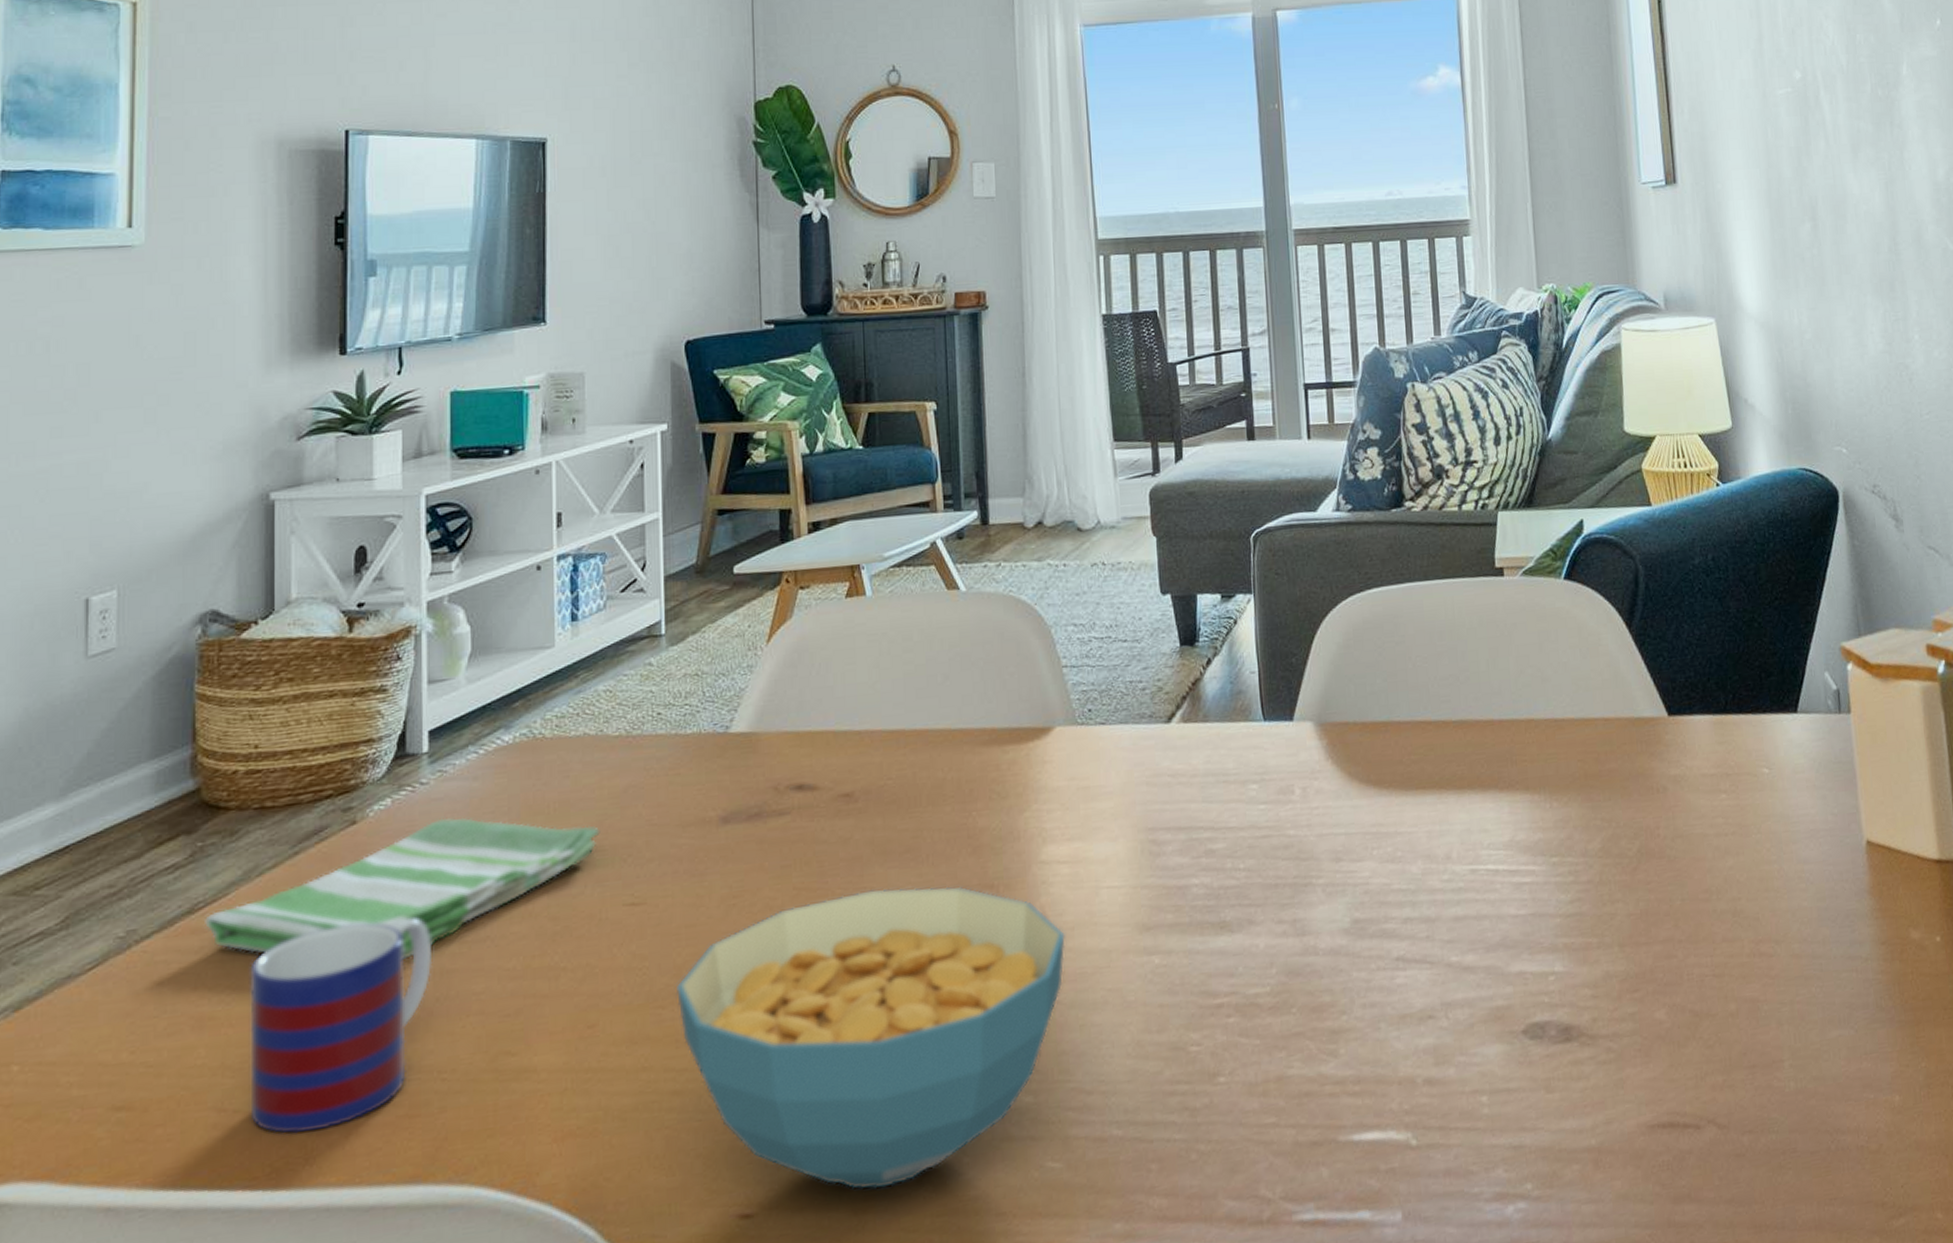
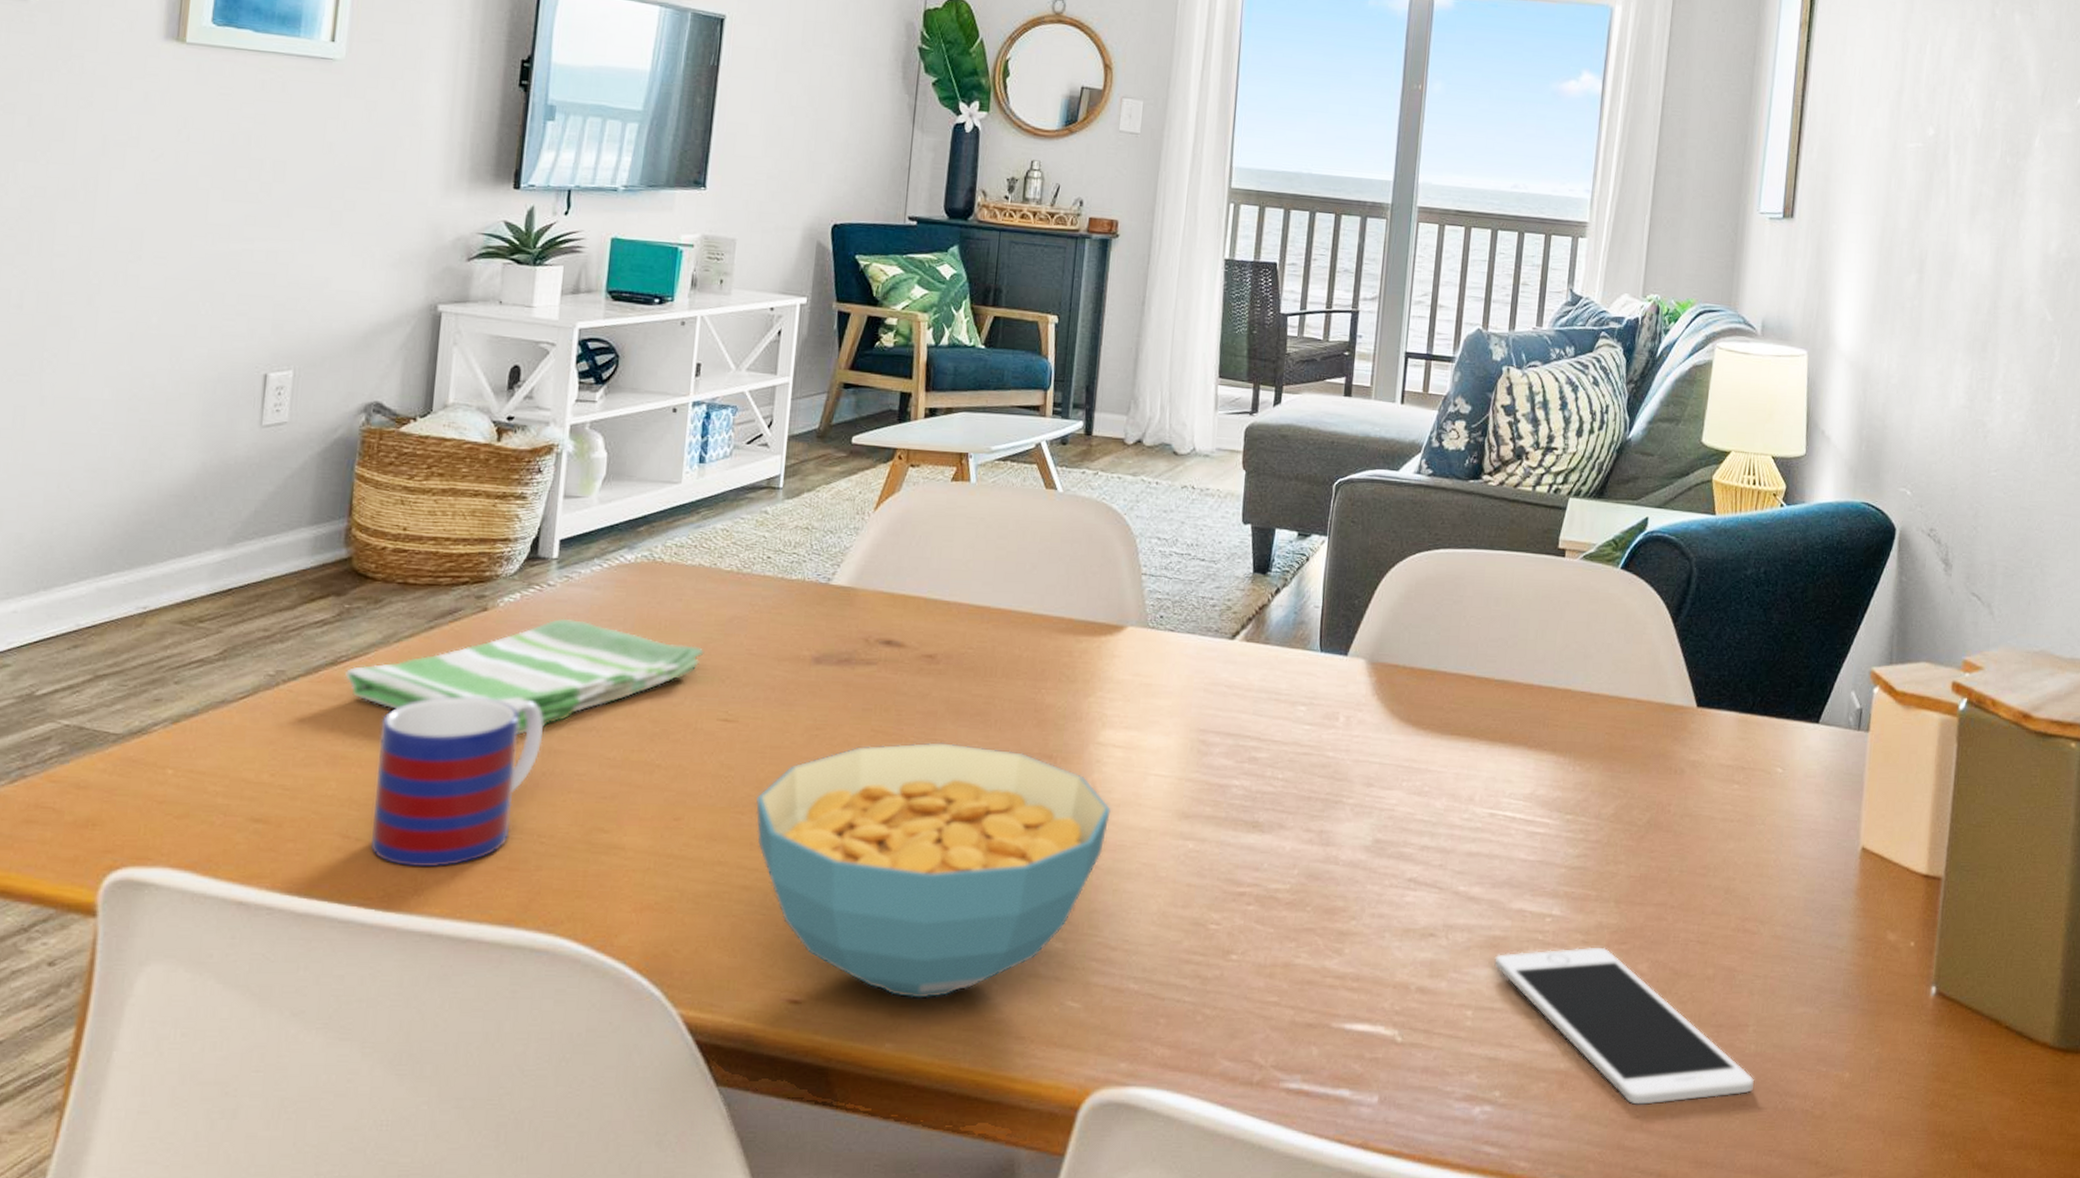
cell phone: none [1502,998,1801,1173] -> present [1494,947,1755,1105]

